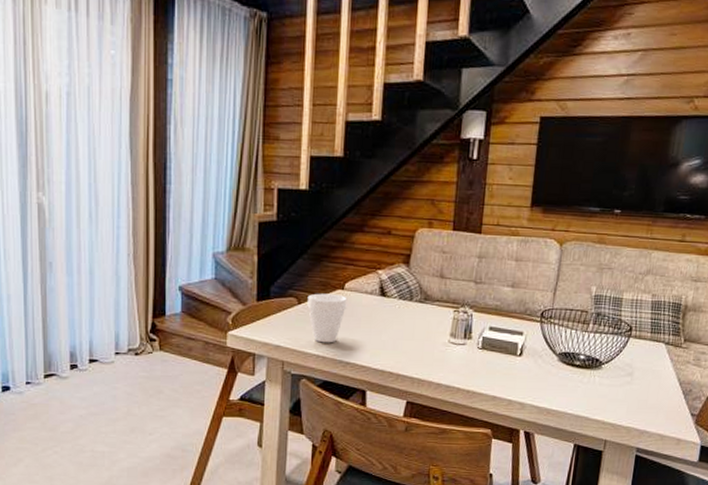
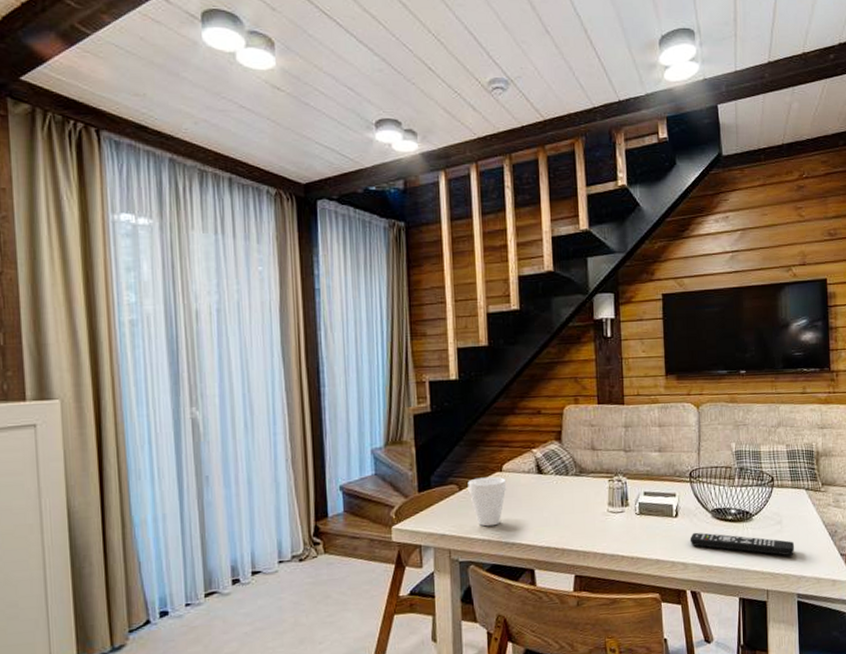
remote control: none [531,373,642,409] -> present [689,532,794,556]

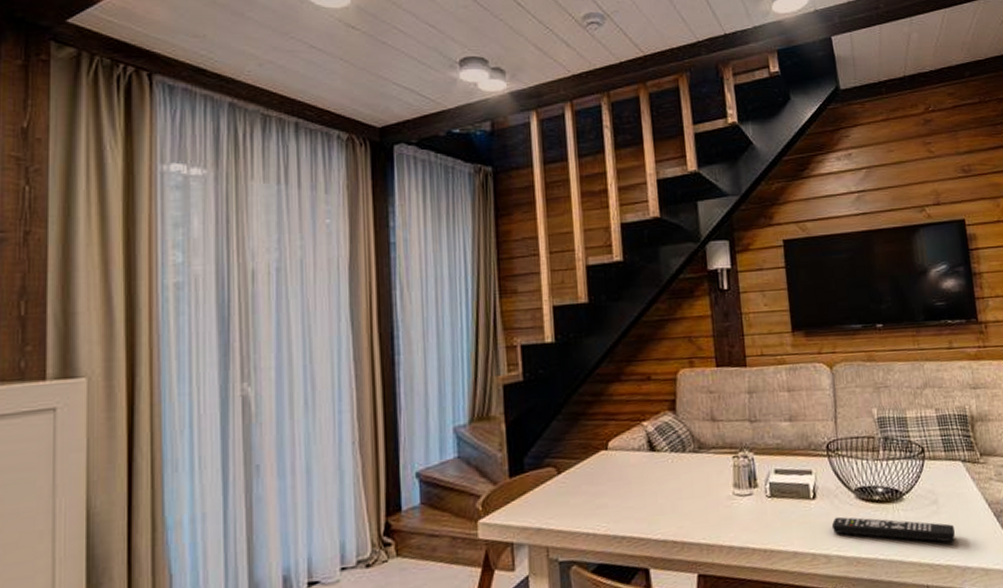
cup: present [468,476,507,527] -> none [567,456,614,518]

